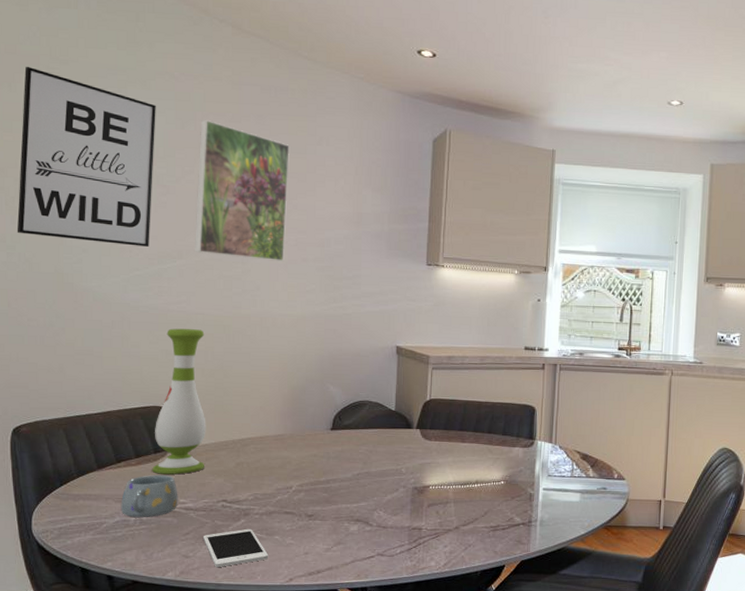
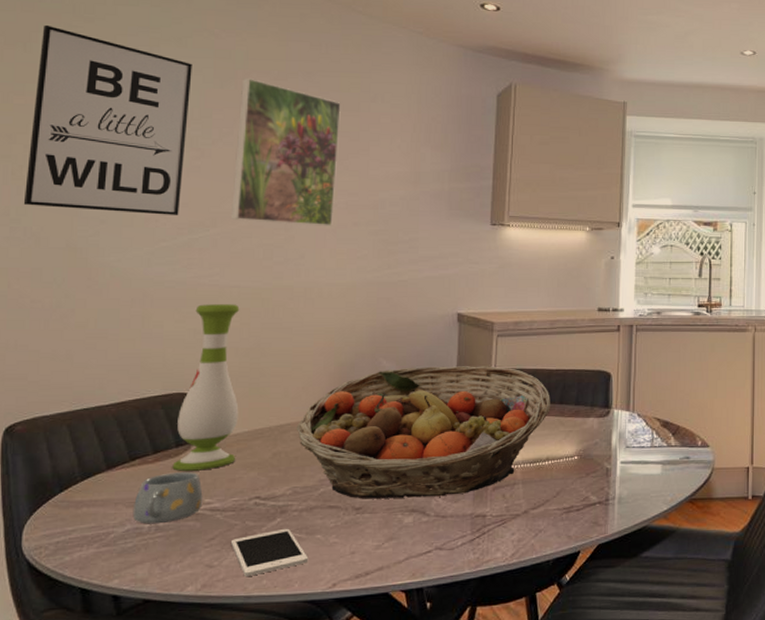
fruit basket: none [257,393,480,510] -> present [297,366,551,499]

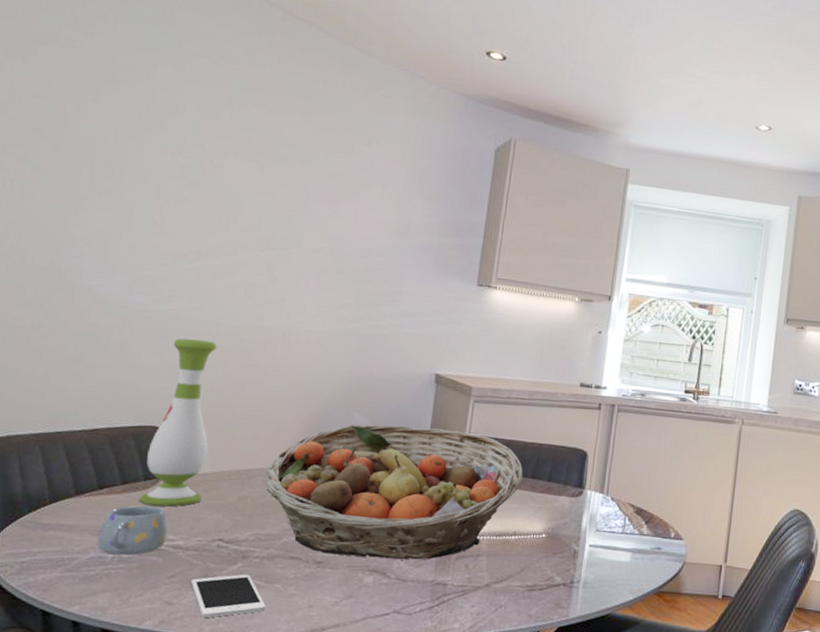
wall art: present [23,24,192,215] -> none [12,36,188,245]
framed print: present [230,77,341,226] -> none [214,108,335,271]

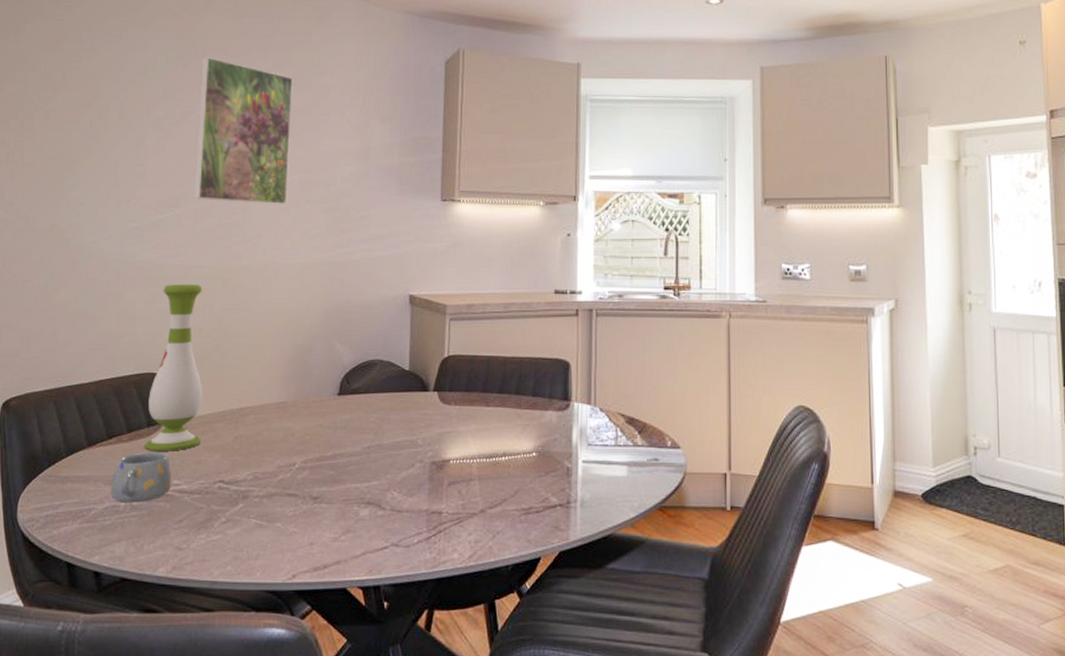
cell phone: present [190,574,266,618] -> none [197,514,269,561]
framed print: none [214,108,335,271] -> present [193,56,293,205]
fruit basket: present [265,424,523,560] -> none [257,351,506,490]

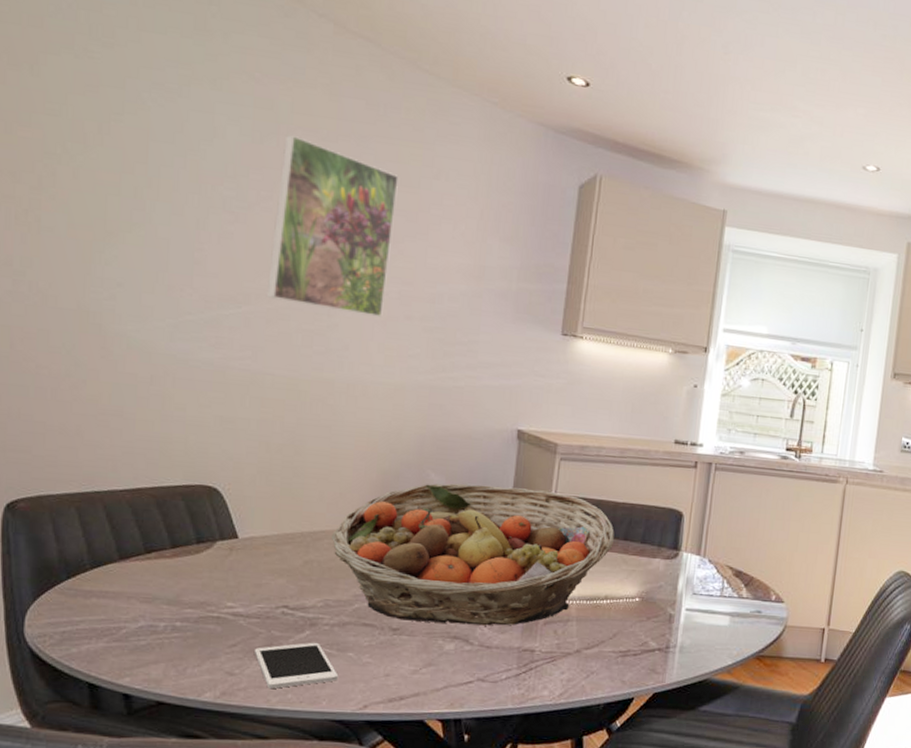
mug: present [110,452,172,503] -> none [147,570,225,624]
vase: present [144,284,203,451] -> none [192,389,273,572]
cell phone: none [197,514,269,561] -> present [254,642,339,689]
fruit basket: none [257,351,506,490] -> present [332,483,615,626]

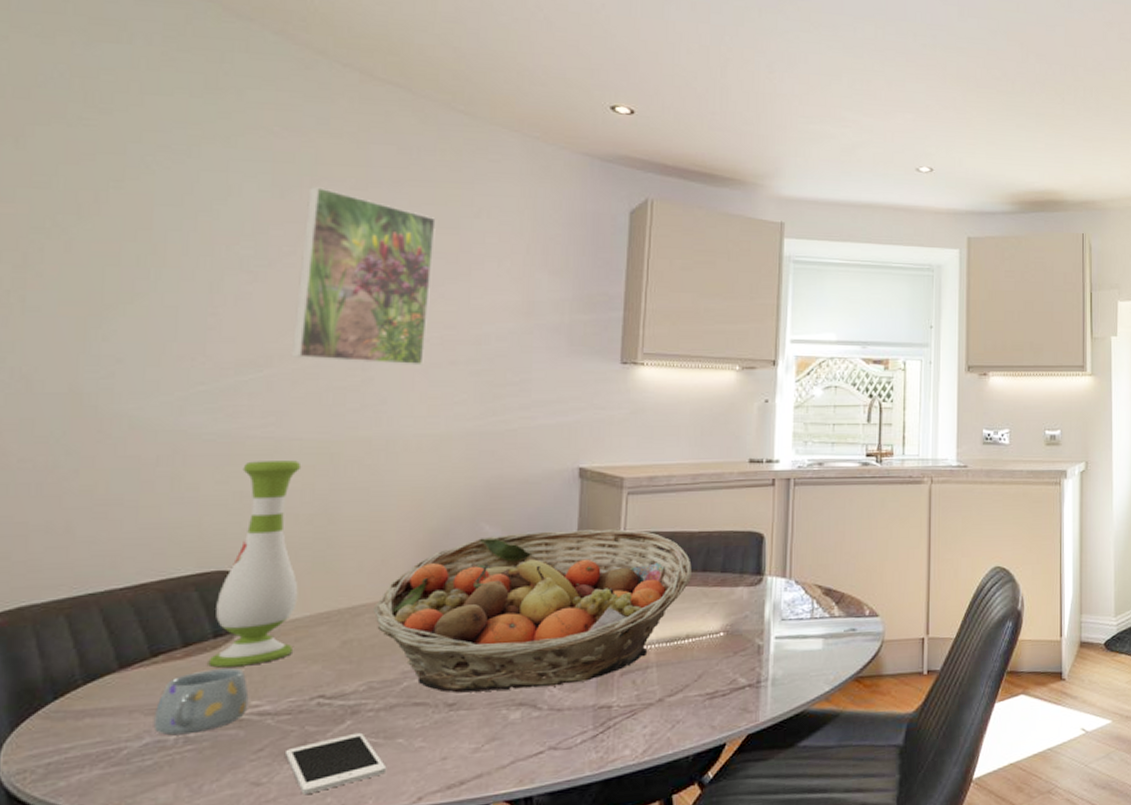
mug: none [147,570,225,624] -> present [153,668,249,736]
vase: none [192,389,273,572] -> present [208,460,302,668]

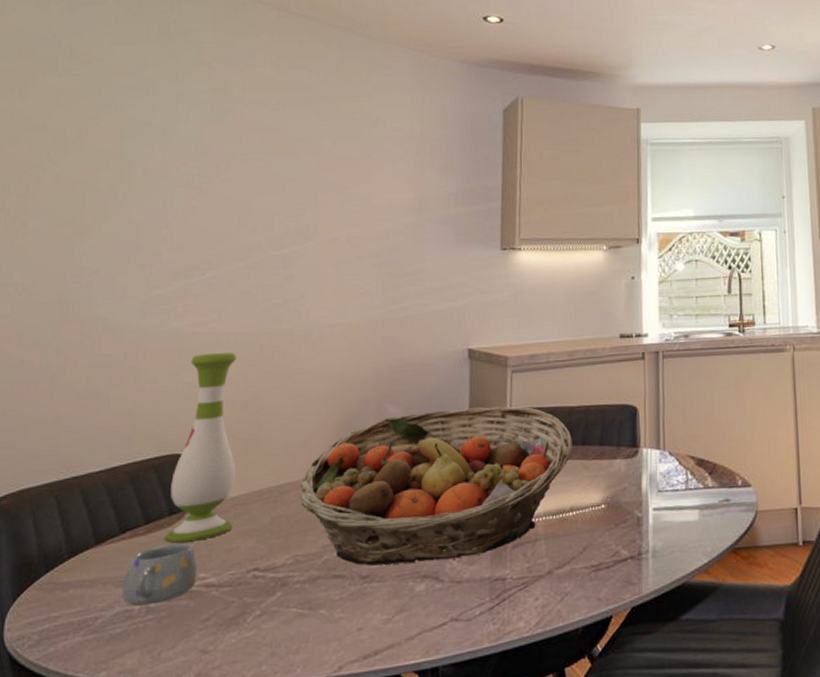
cell phone: present [284,732,387,794] -> none [227,603,312,662]
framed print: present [290,186,436,366] -> none [227,109,341,263]

